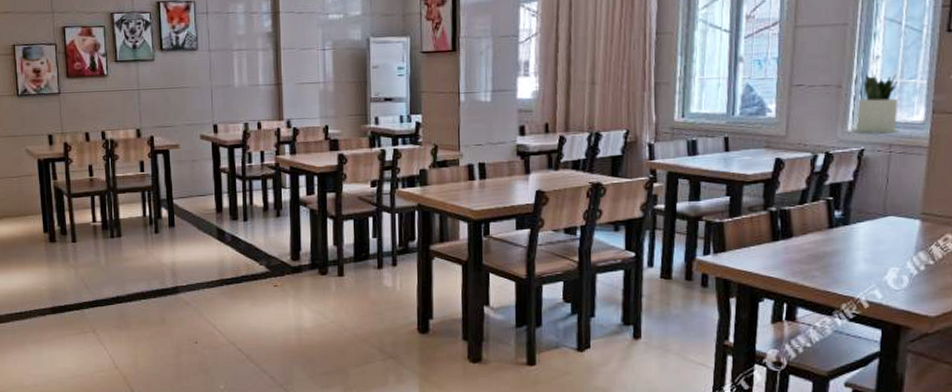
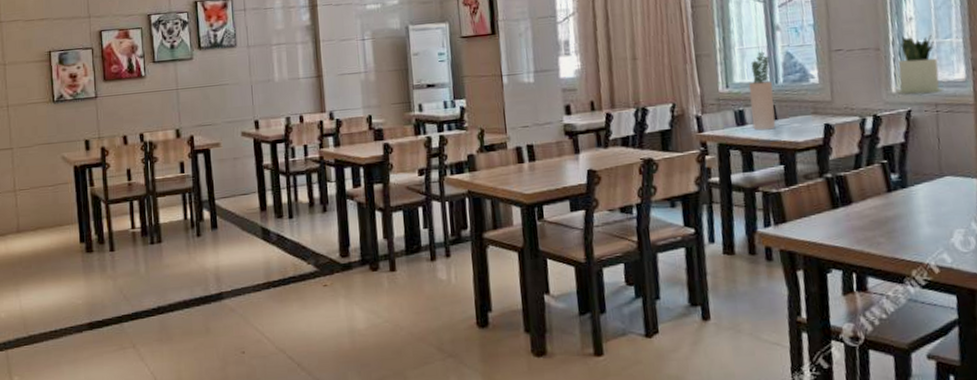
vase: none [704,80,729,161] -> present [748,49,777,131]

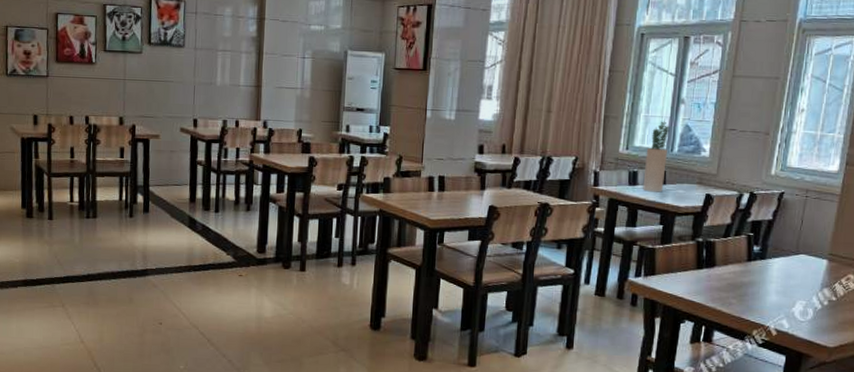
planter: present [897,35,944,95] -> none [775,124,820,181]

